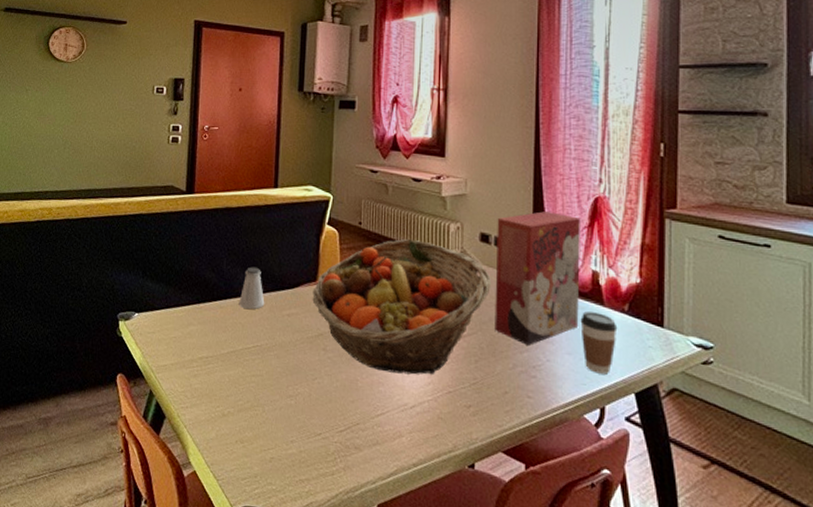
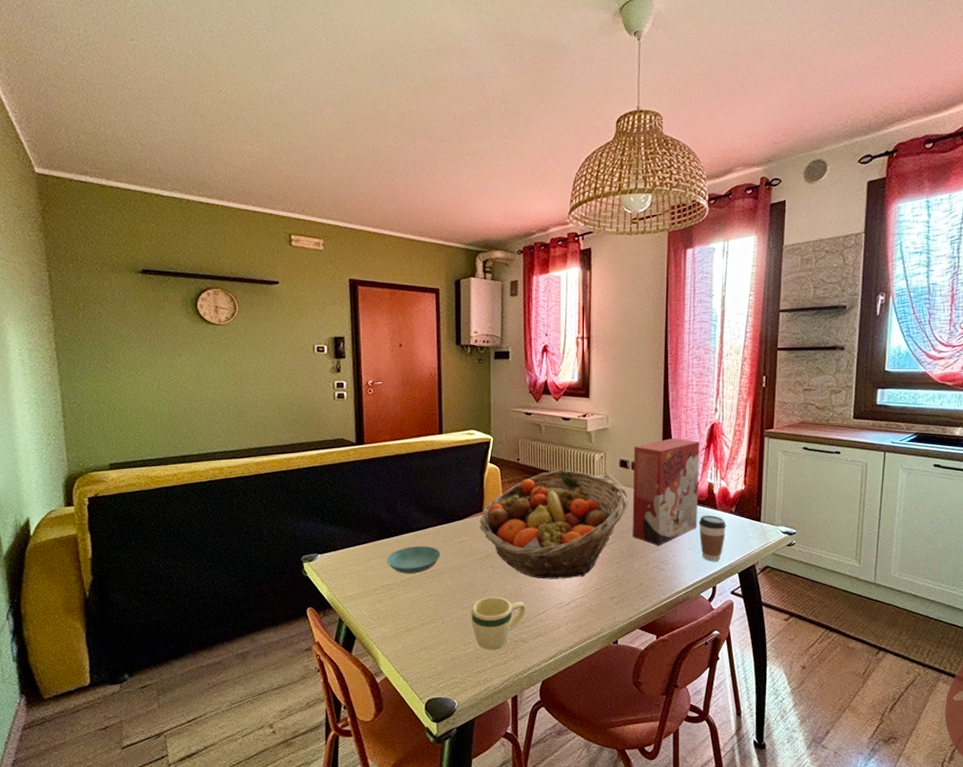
saucer: none [206,314,267,347] -> present [386,546,441,574]
saltshaker: present [239,267,265,309] -> none [414,504,438,540]
mug: none [296,385,362,455] -> present [471,596,526,650]

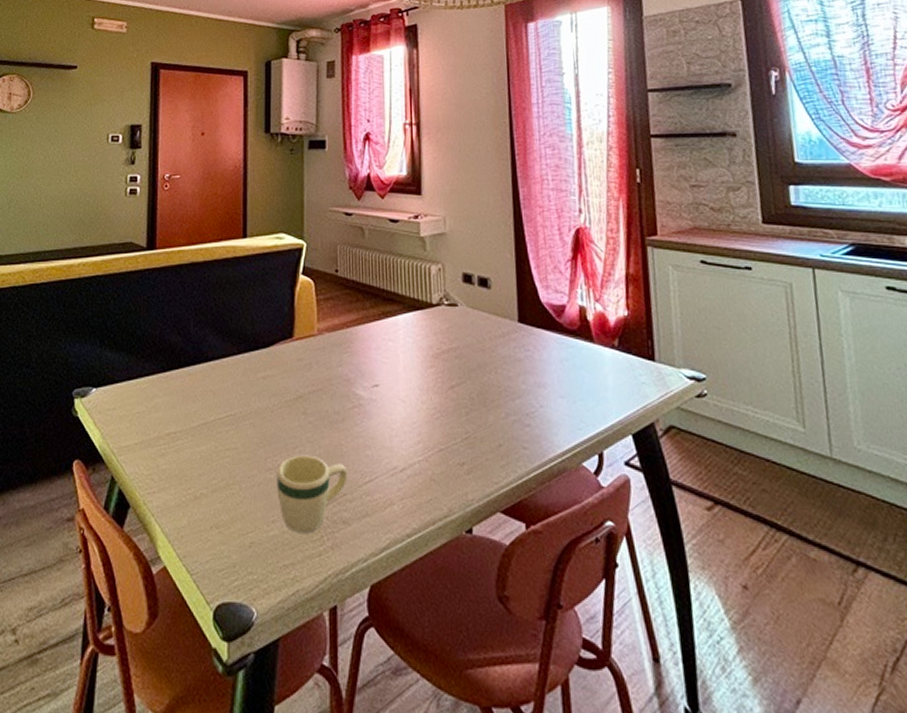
saucer: present [386,546,441,574] -> none [174,381,240,418]
fruit basket: present [479,470,629,579] -> none [289,285,477,434]
cereal box: present [632,438,700,546] -> none [479,246,570,391]
coffee cup: present [699,515,727,562] -> none [571,350,610,417]

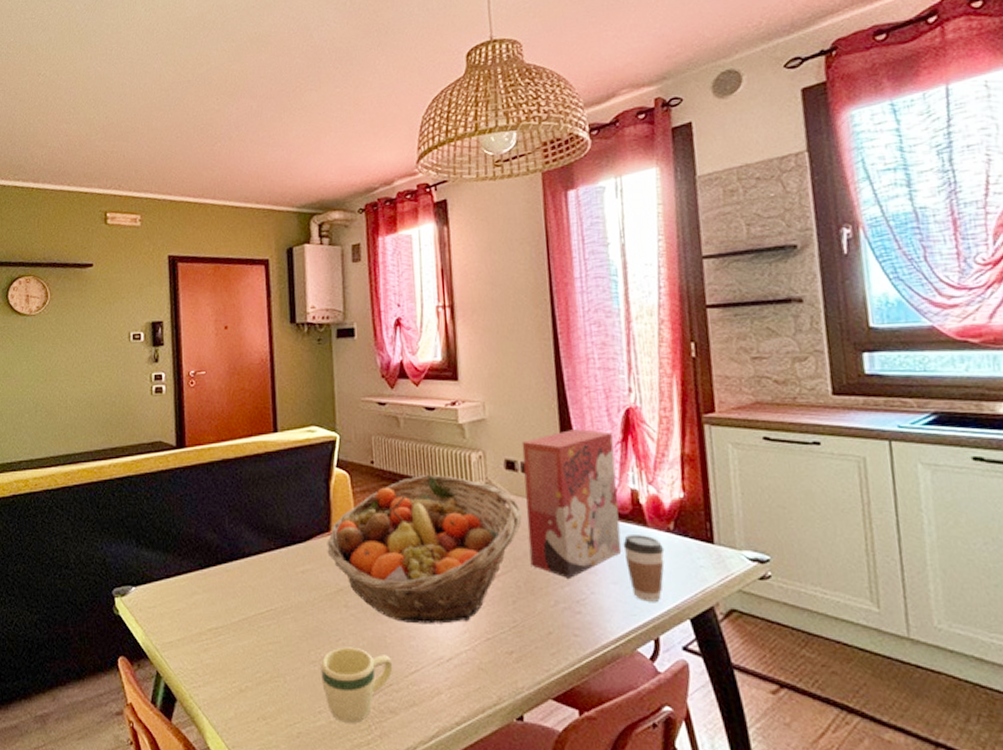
fruit basket: none [289,285,477,434] -> present [327,475,522,624]
cereal box: none [479,246,570,391] -> present [521,429,622,578]
coffee cup: none [571,350,610,417] -> present [623,535,665,602]

